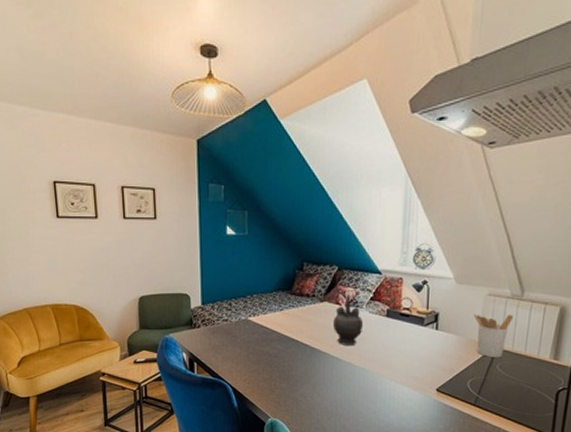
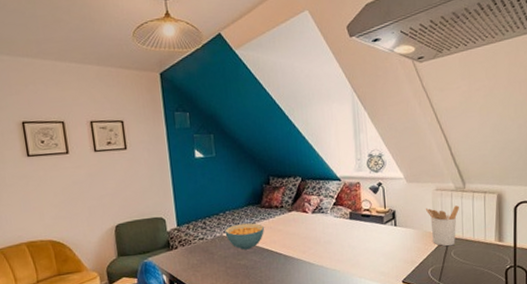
cereal bowl: none [250,309,292,337] -> present [225,223,264,250]
teapot: present [332,294,364,345] -> none [302,202,330,250]

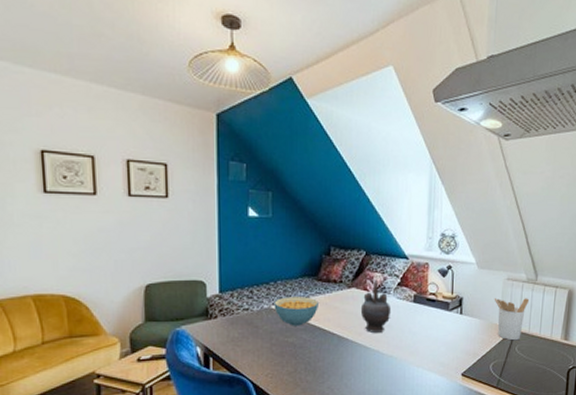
teapot: none [302,202,330,250] -> present [360,279,392,333]

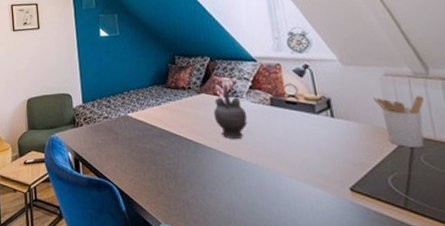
cereal bowl: present [274,297,318,326] -> none [129,104,171,133]

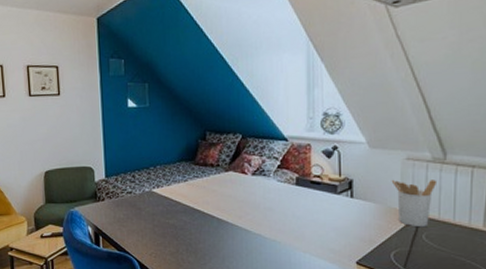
teapot: present [213,84,248,139] -> none [239,162,272,216]

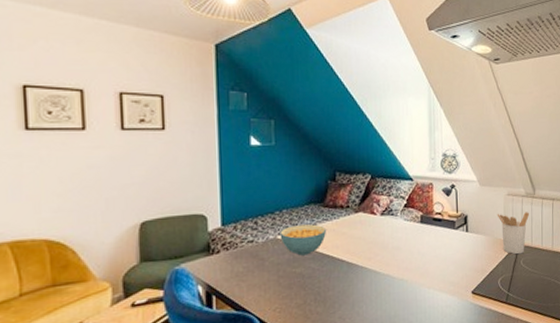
cereal bowl: none [154,180,197,209] -> present [280,224,326,256]

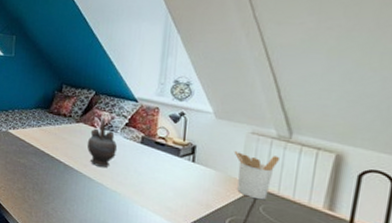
cereal bowl: present [280,224,326,256] -> none [10,124,49,150]
teapot: none [368,202,400,257] -> present [87,117,118,167]

